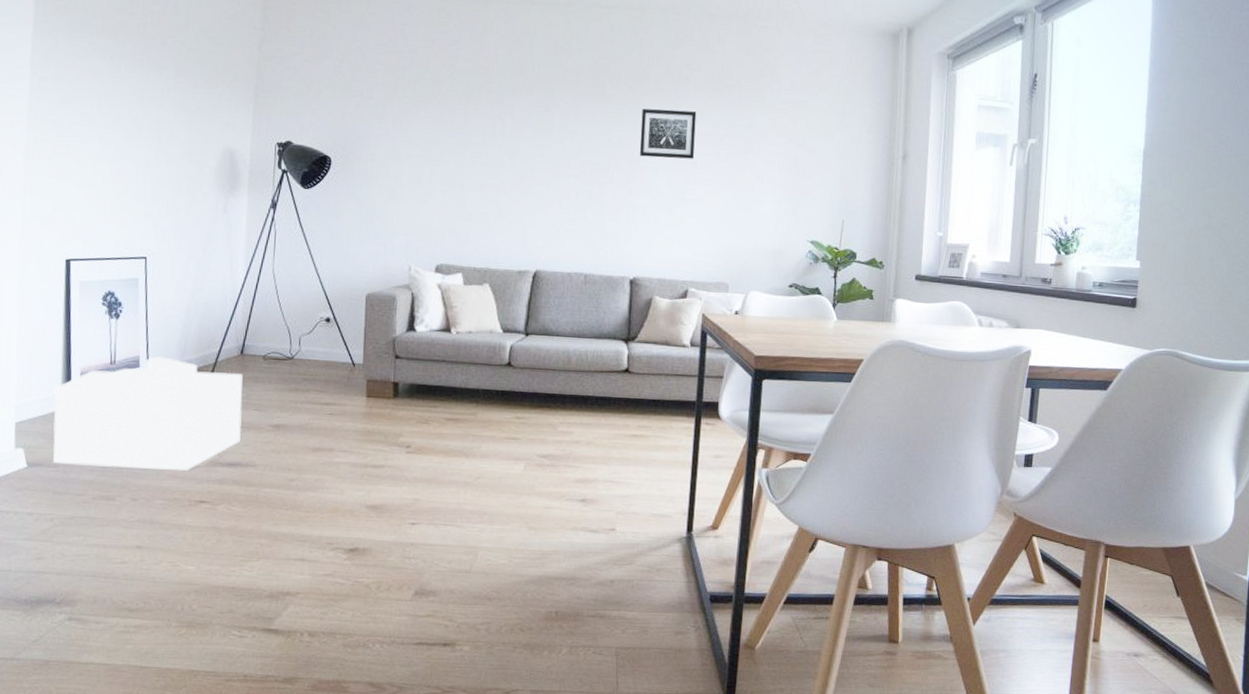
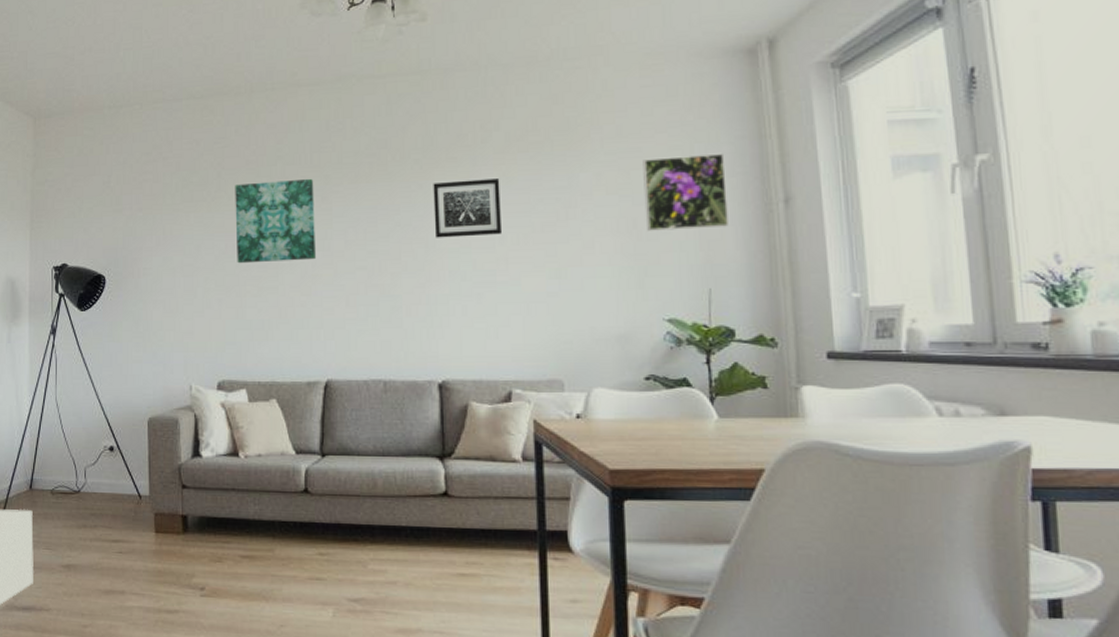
wall art: none [462,86,539,164] -> present [235,178,317,264]
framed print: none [804,111,866,173] -> present [643,153,728,231]

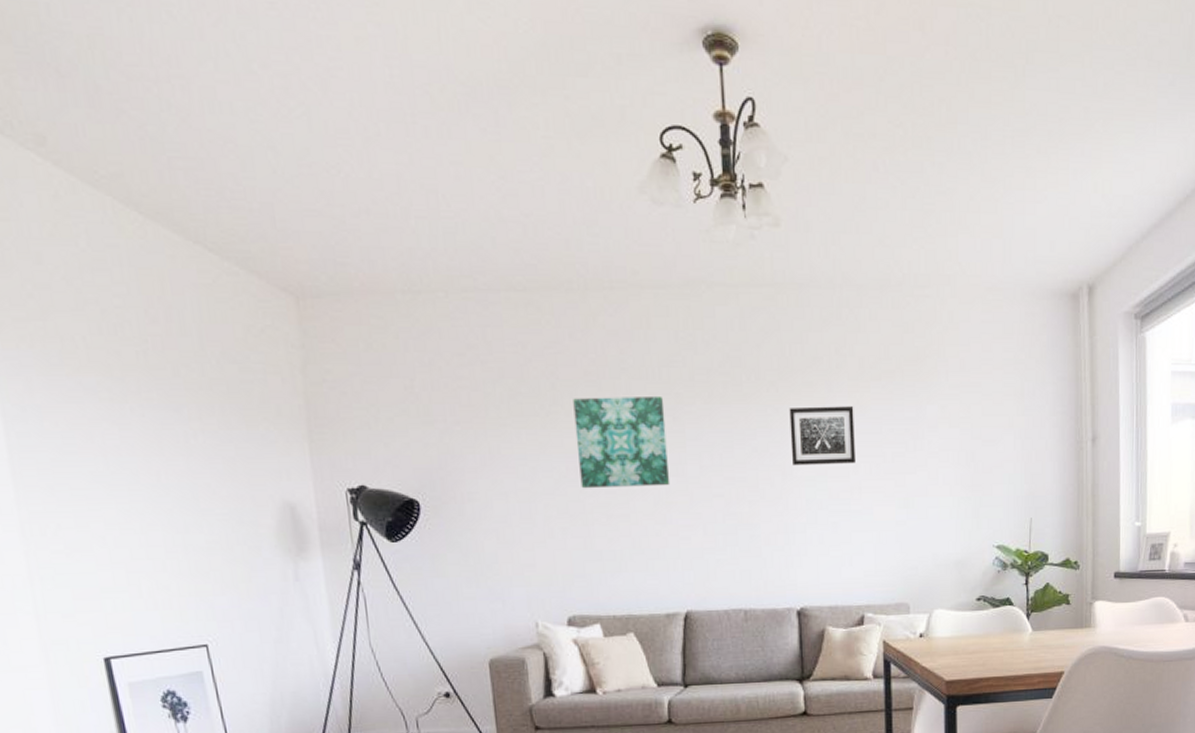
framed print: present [643,153,728,231] -> none [981,392,1049,464]

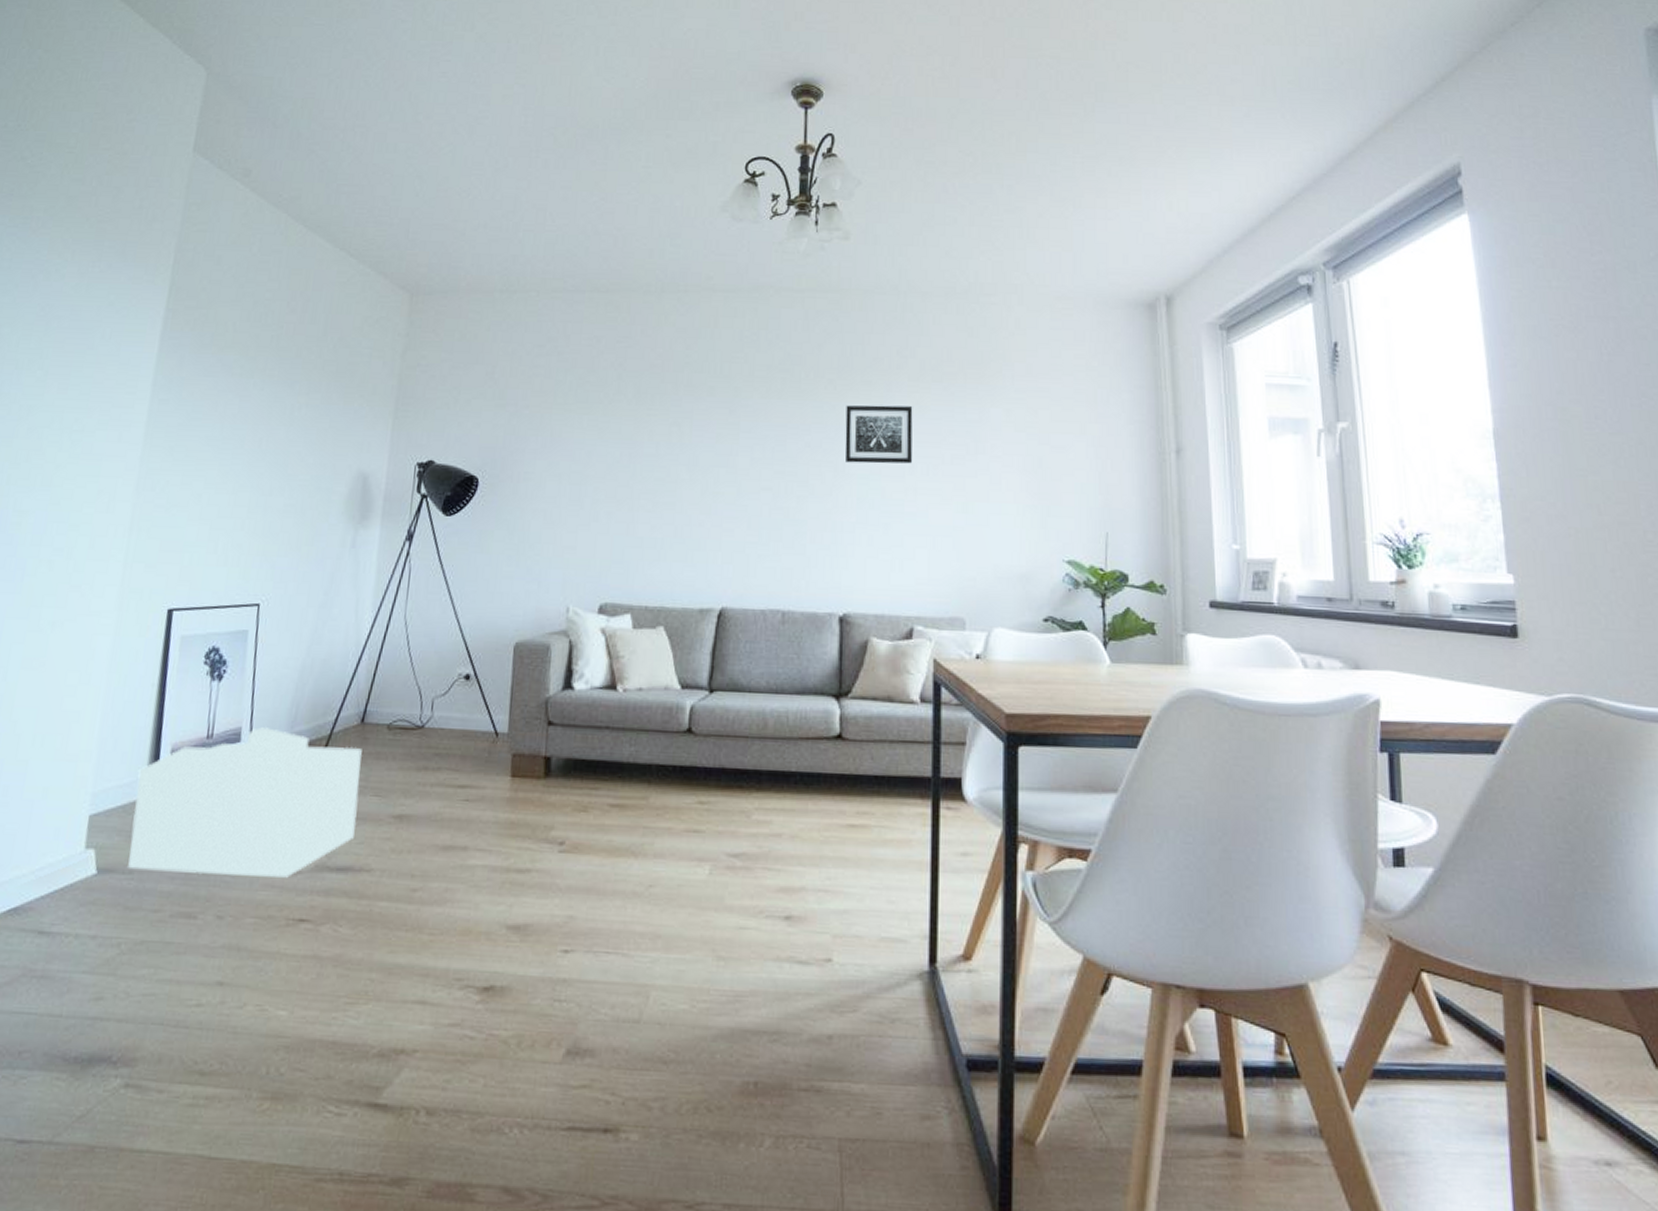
wall art: present [573,395,670,489] -> none [632,388,722,476]

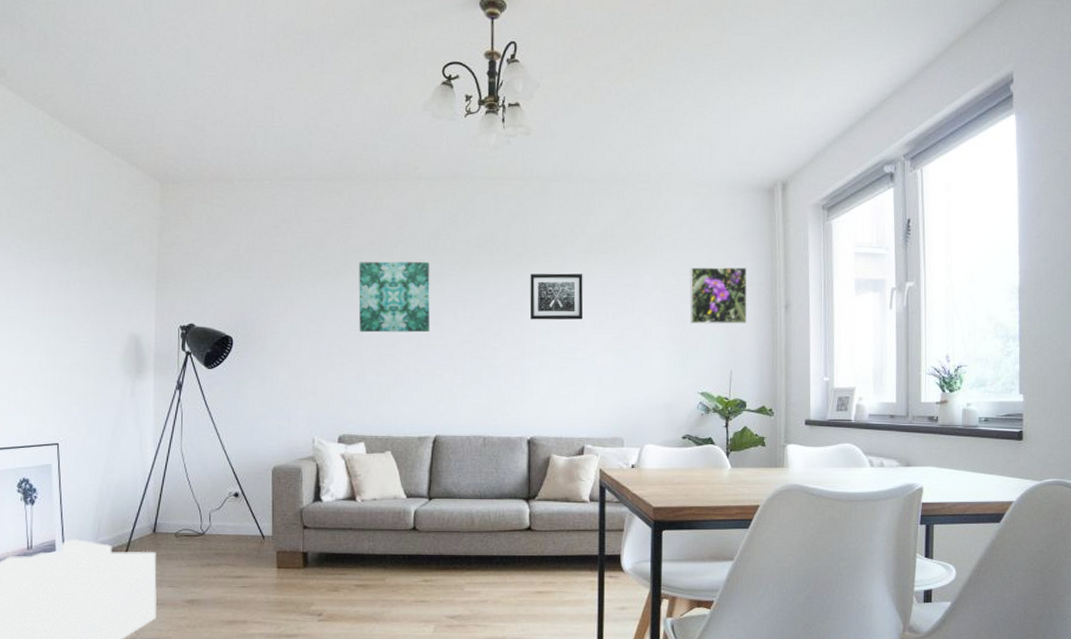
wall art: none [632,388,722,476] -> present [358,261,430,333]
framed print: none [1050,399,1126,473] -> present [690,267,748,324]

